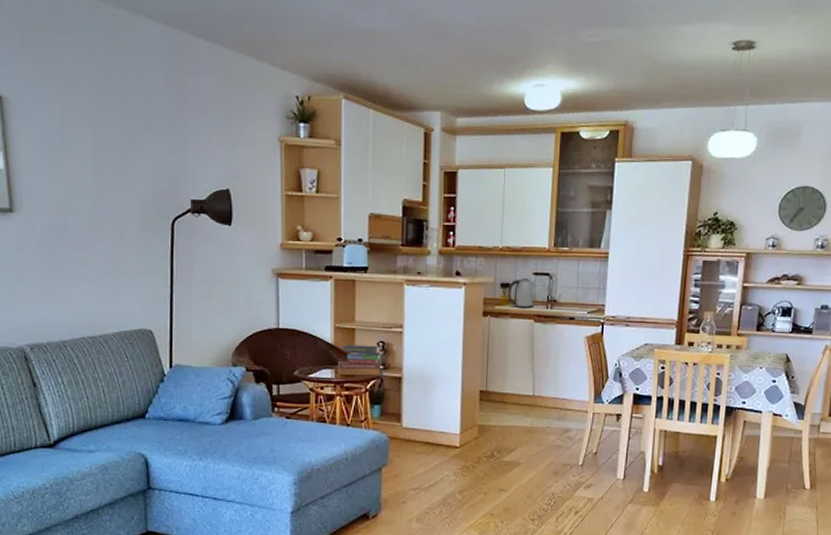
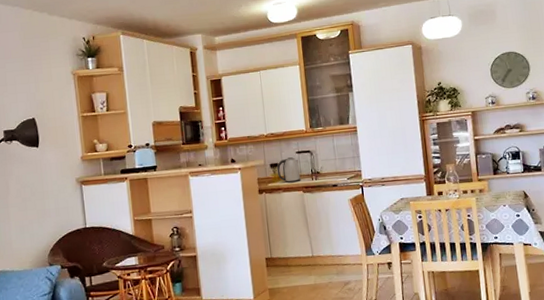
books: present [337,344,381,375] -> none [139,231,178,261]

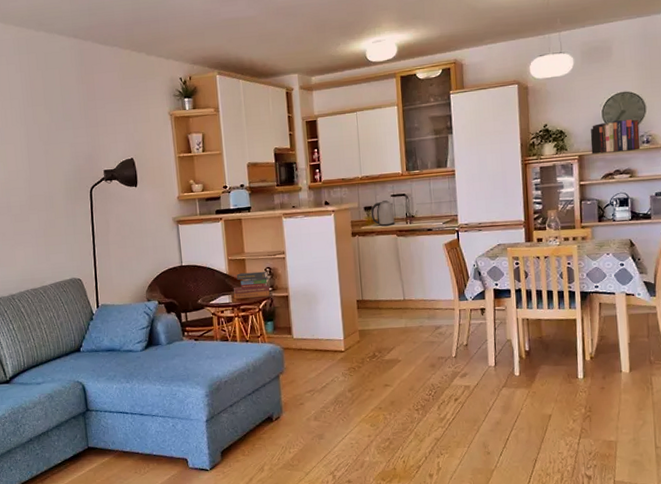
books: none [139,231,178,261] -> present [233,271,270,299]
books: none [481,77,527,110] -> present [590,119,641,154]

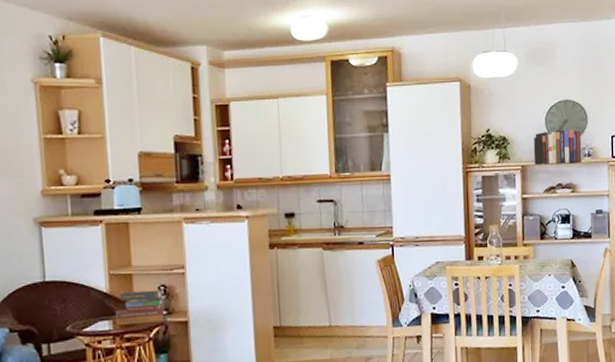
kettle: present [370,200,395,227] -> none [292,207,321,238]

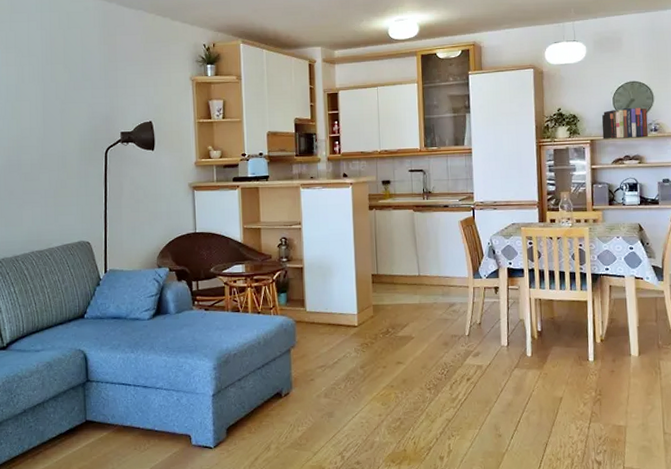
books: present [115,289,164,325] -> none [247,241,284,269]

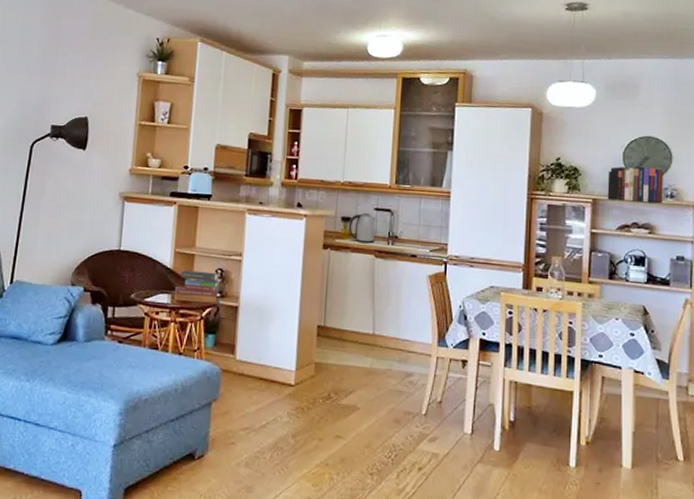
books: none [247,241,284,269] -> present [173,270,219,303]
kettle: none [388,175,412,201] -> present [348,213,376,244]

